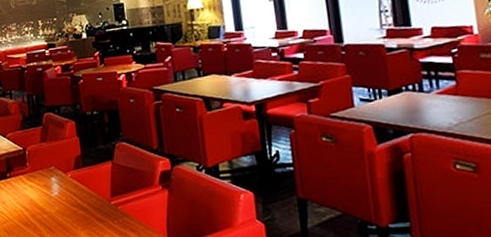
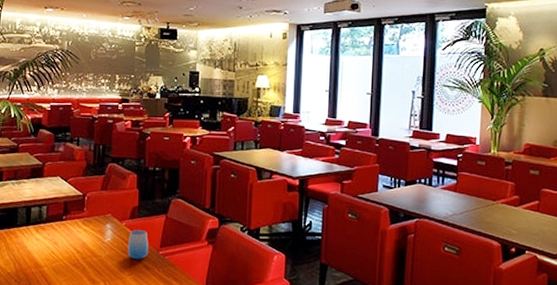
cup: none [76,180,99,213] -> present [127,230,148,260]

